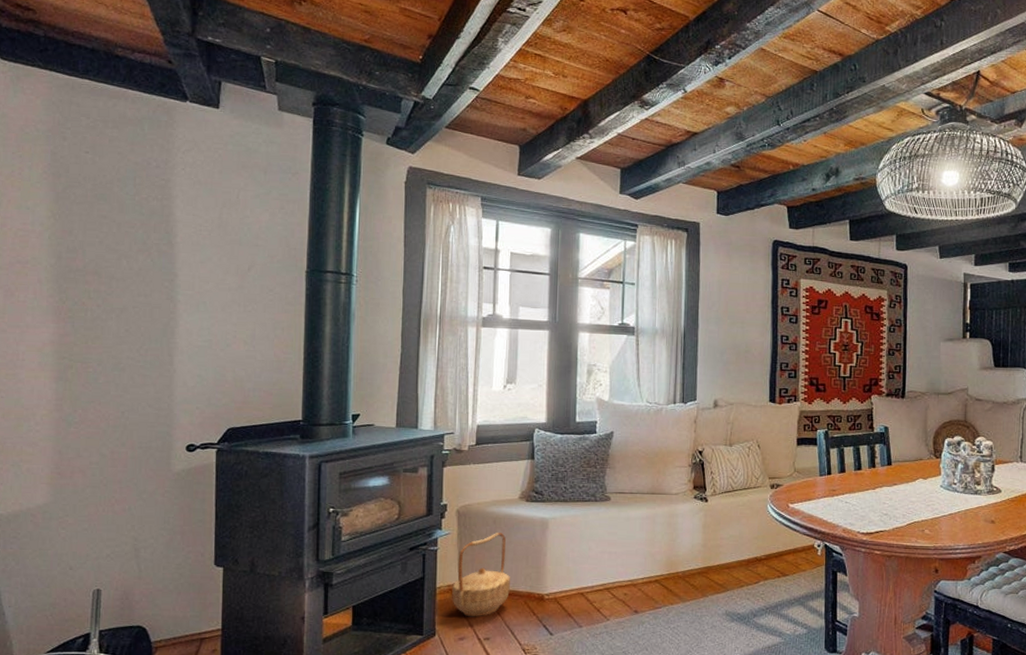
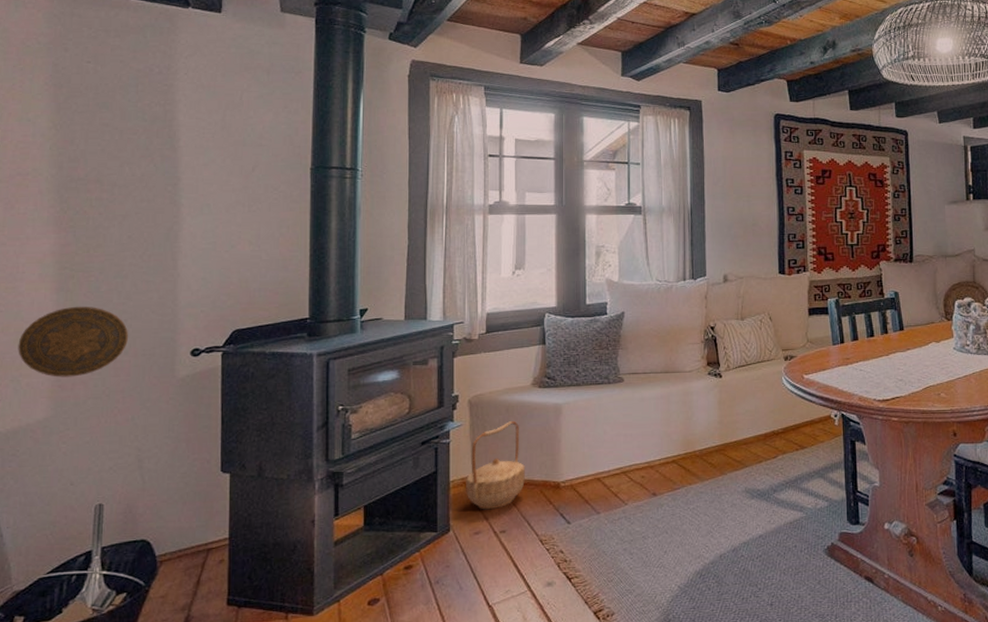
decorative plate: none [18,396,126,465] -> present [18,306,129,377]

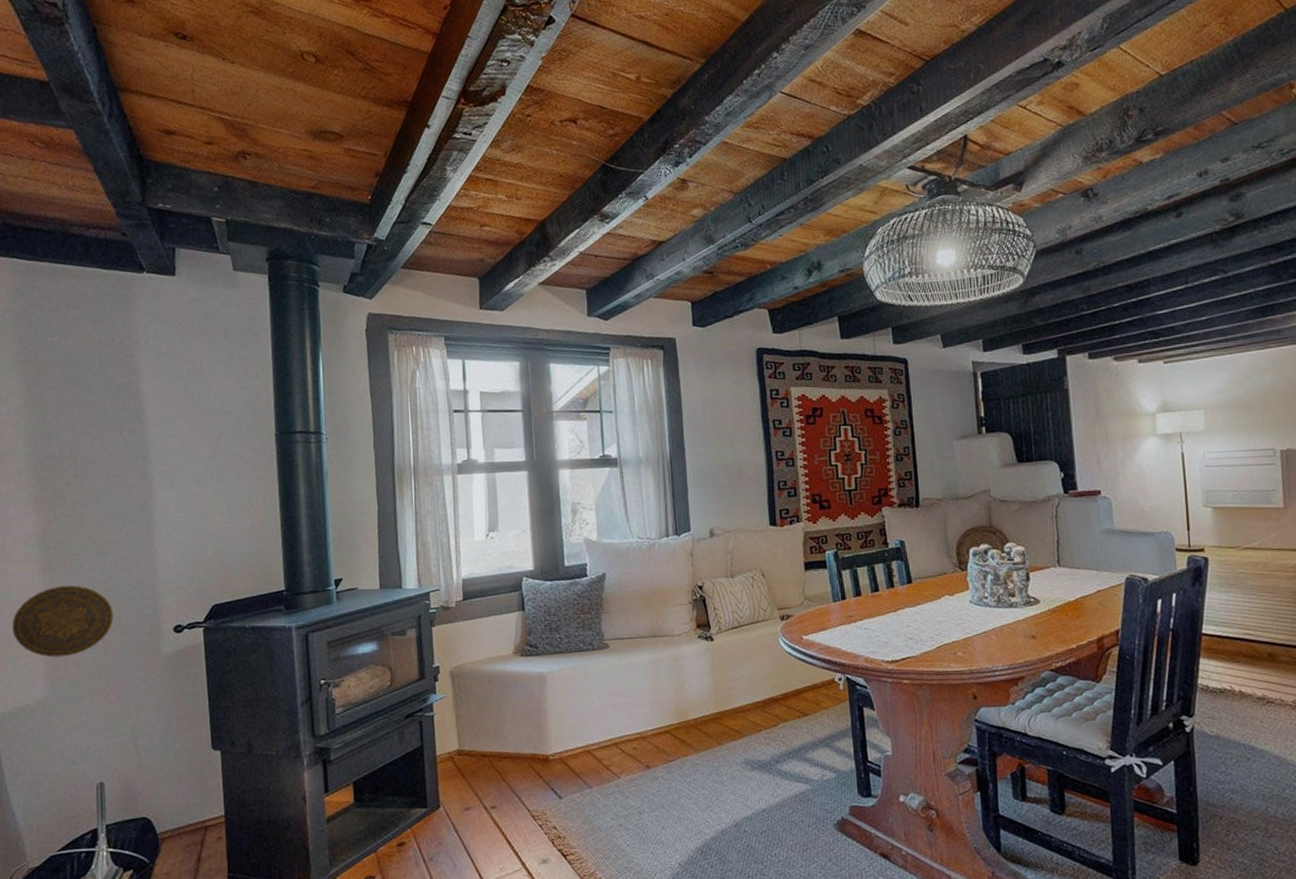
basket: present [466,421,526,510] -> none [453,692,513,785]

